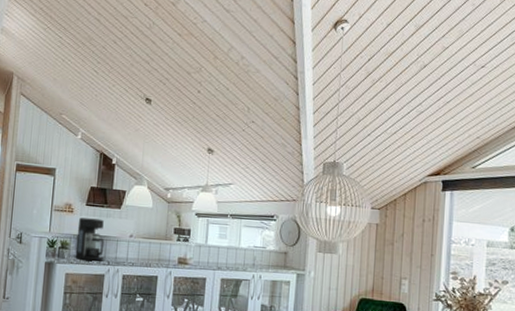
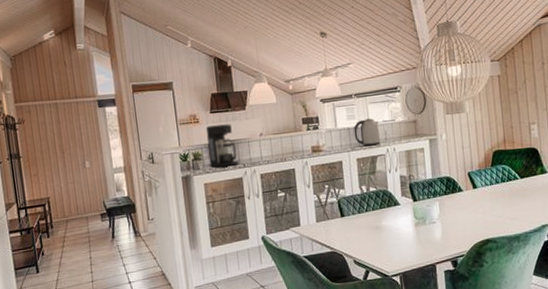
kettle: none [223,240,250,269] -> present [353,118,380,147]

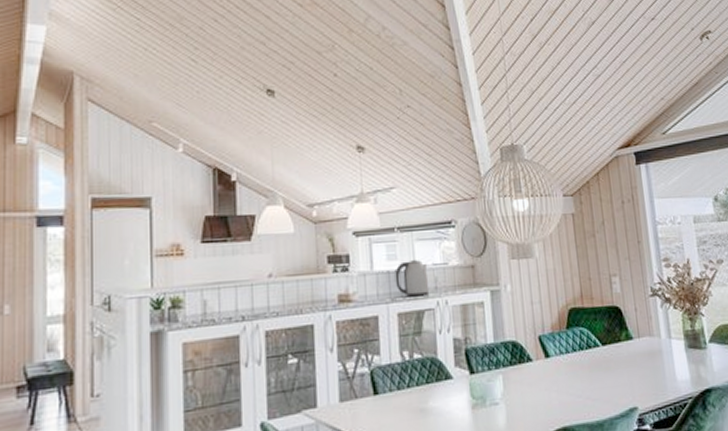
coffee maker: present [206,124,239,168] -> none [192,258,237,321]

